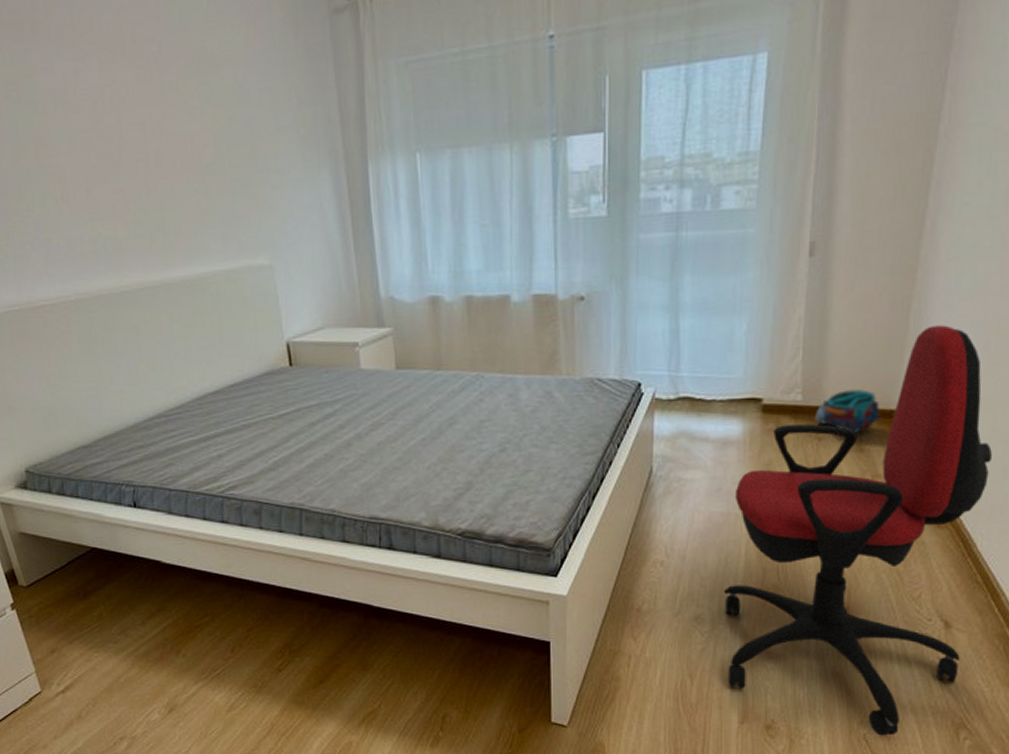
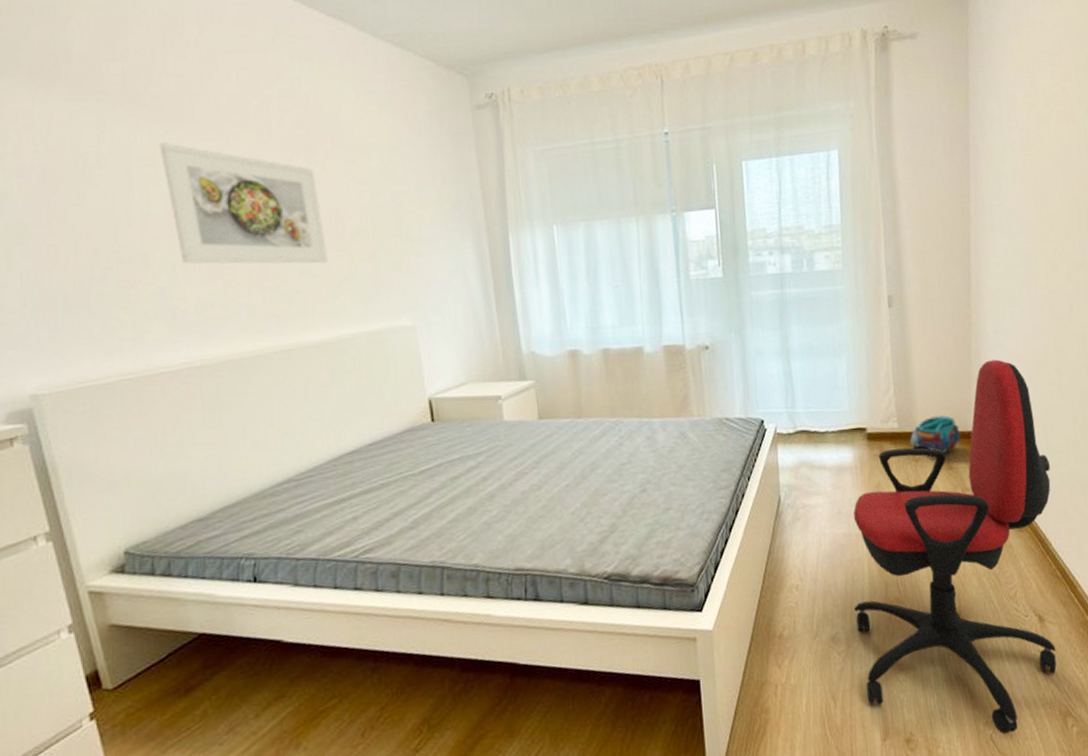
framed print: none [21,64,187,196] -> present [159,143,329,264]

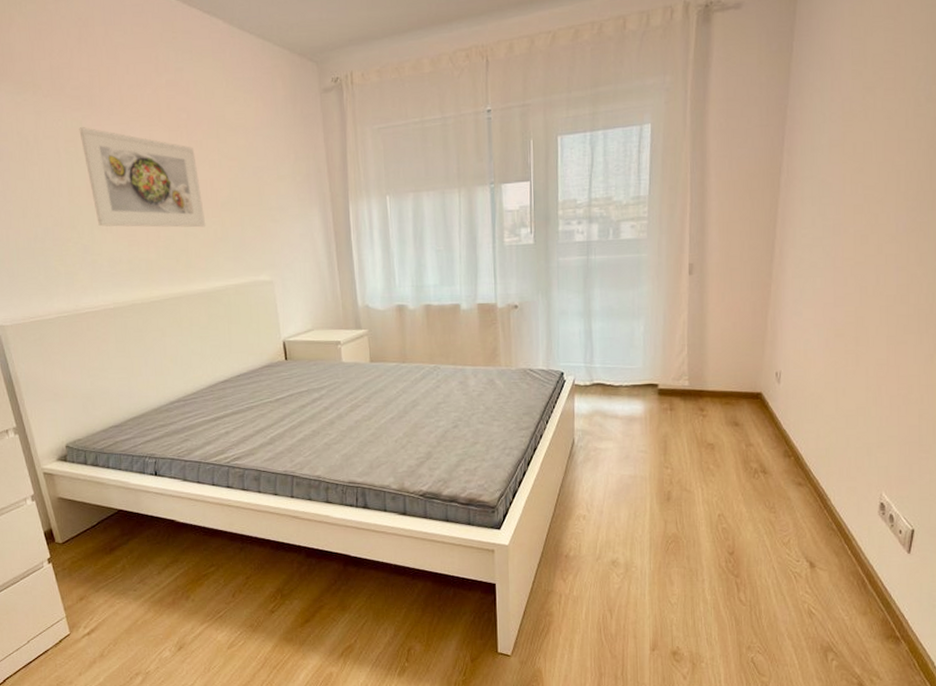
office chair: present [853,359,1057,735] -> none [634,327,837,659]
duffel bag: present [910,415,961,453] -> none [699,377,749,411]

